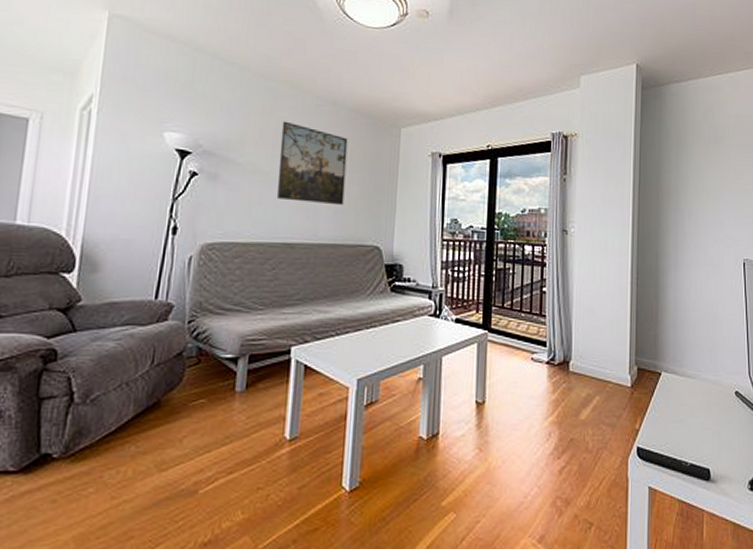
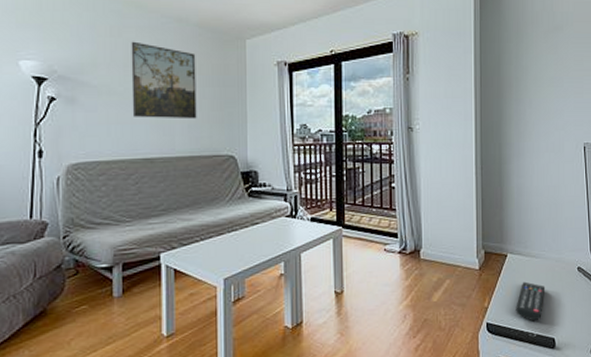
remote control: none [669,404,701,449] -> present [516,281,546,322]

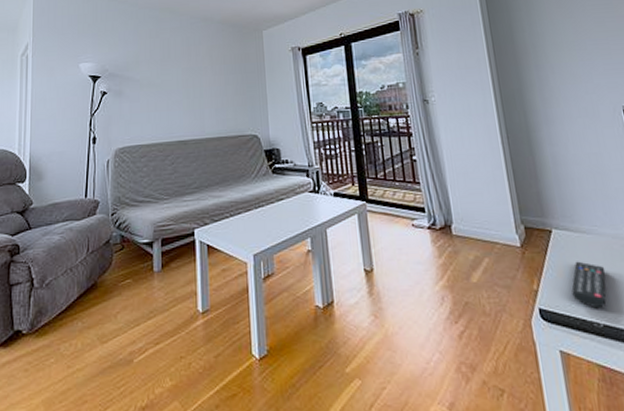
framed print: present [131,41,197,119] -> none [166,40,223,105]

